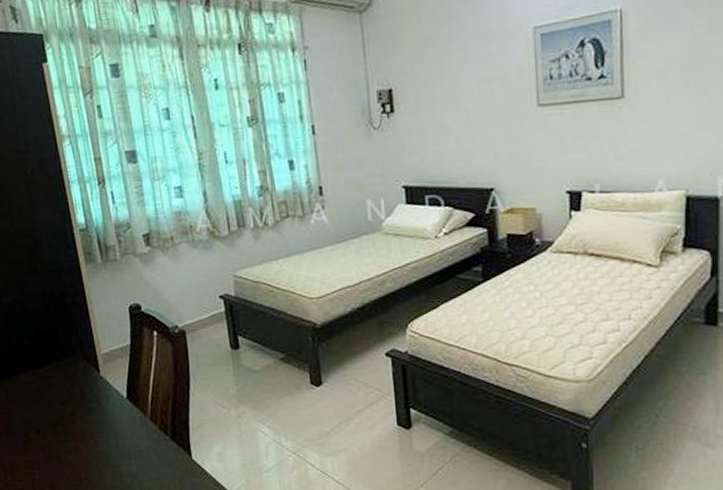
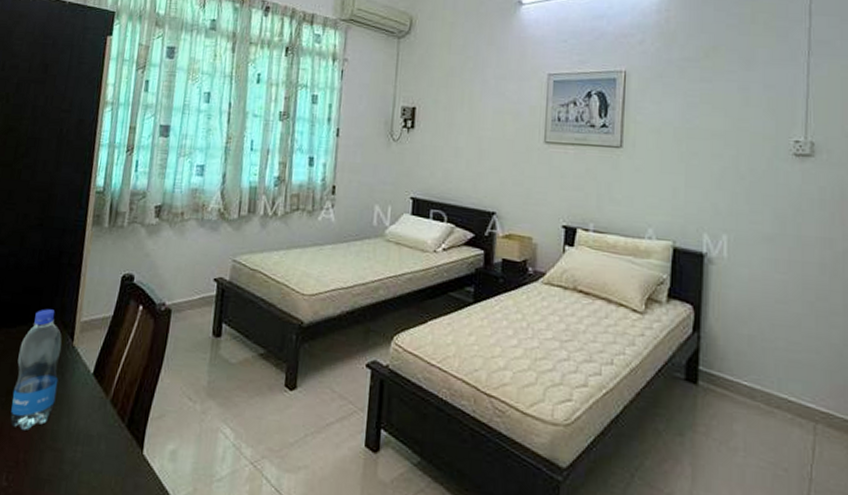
bottle: none [51,347,100,455] -> present [10,309,63,432]

